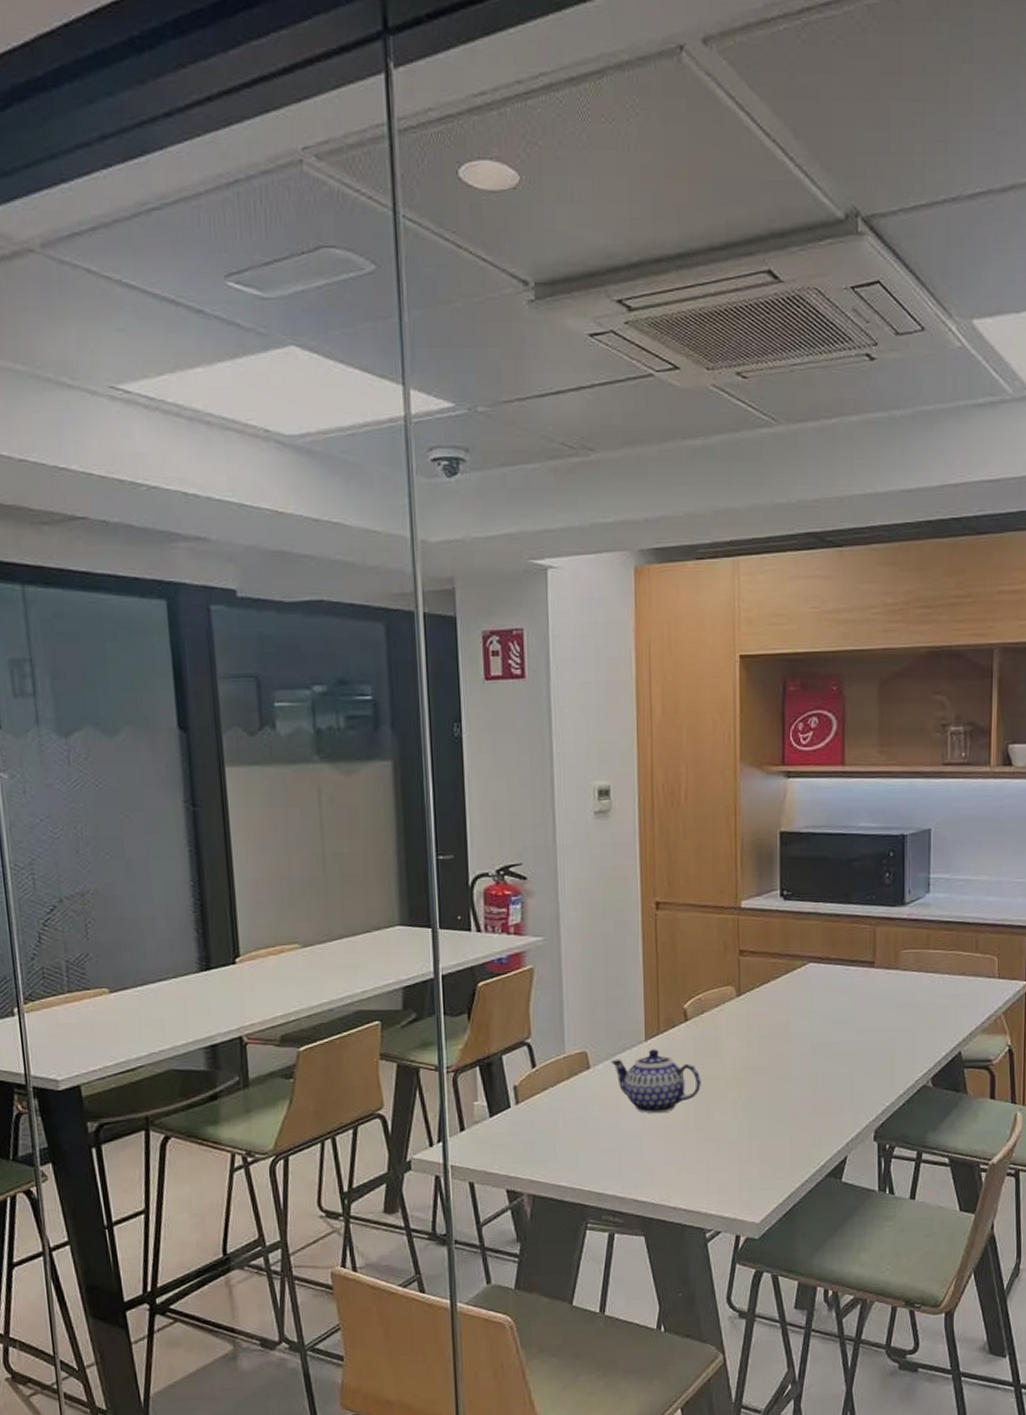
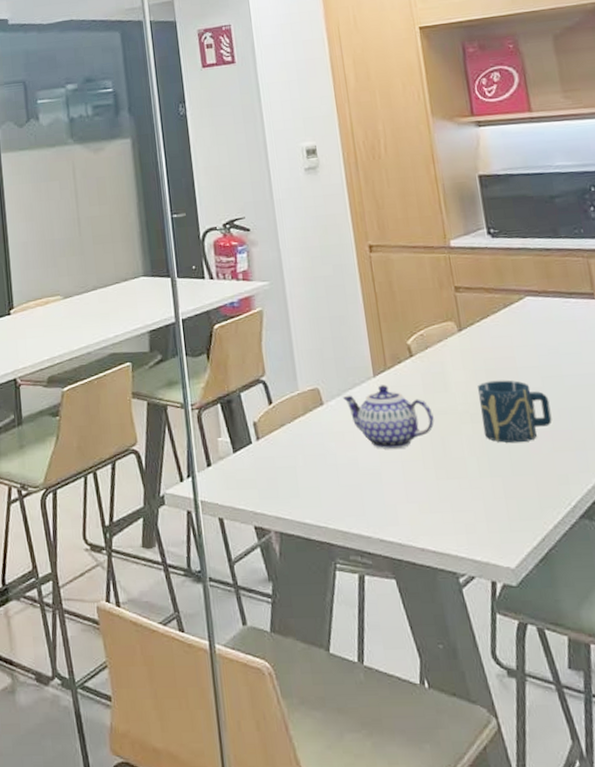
cup: none [748,1046,815,1108] -> present [478,380,552,444]

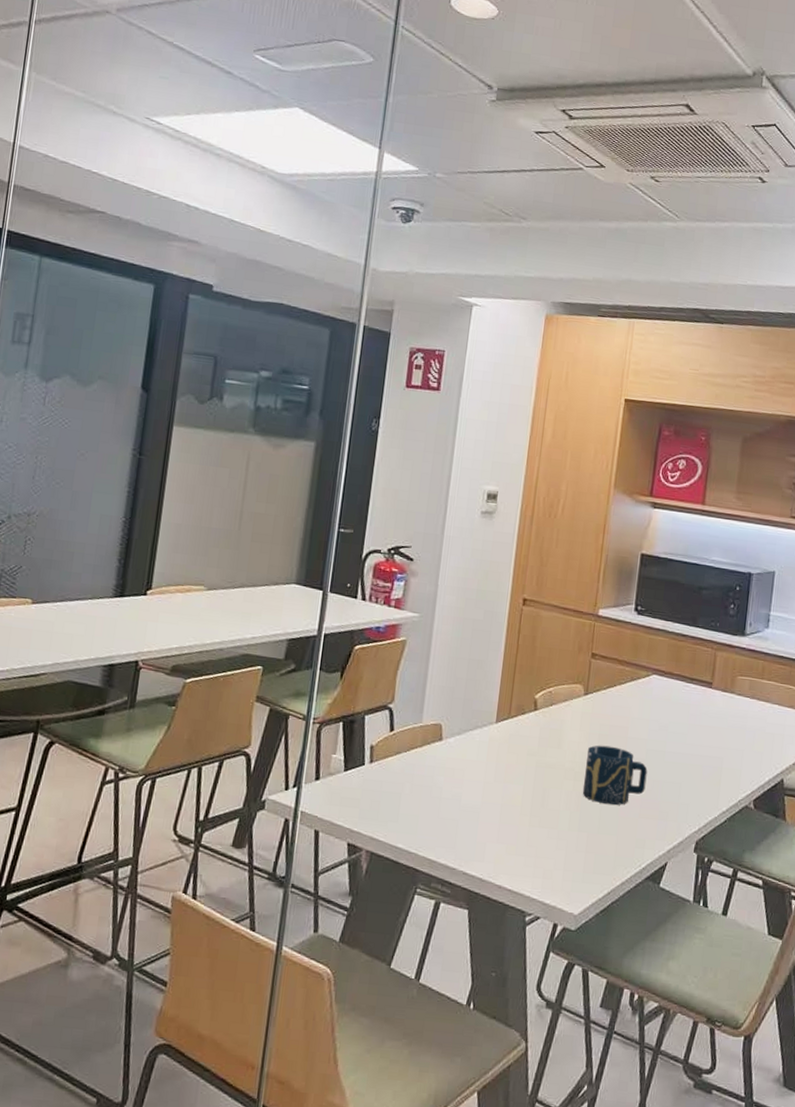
teapot: present [342,385,435,450] -> none [461,731,542,793]

